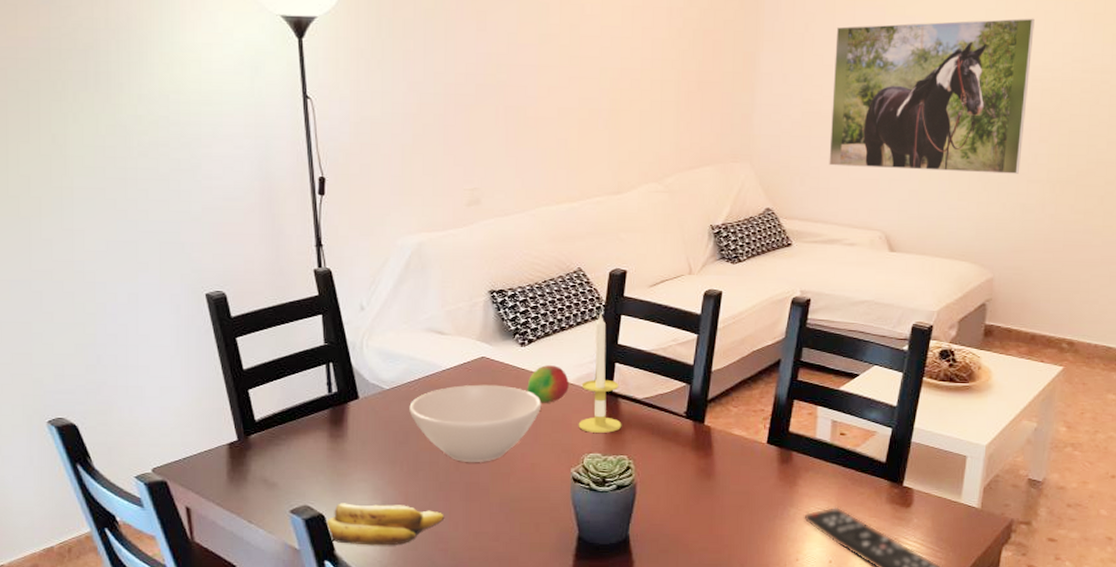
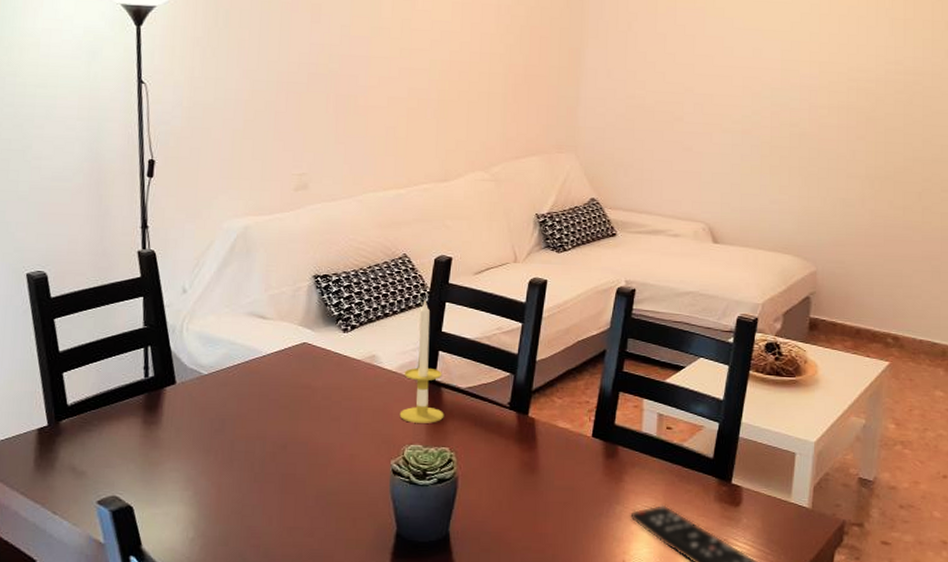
banana: present [326,503,445,546] -> none [134,494,259,541]
bowl: present [409,384,542,462] -> none [227,371,363,452]
fruit: present [527,365,569,403] -> none [348,352,391,391]
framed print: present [829,18,1035,174] -> none [652,22,848,170]

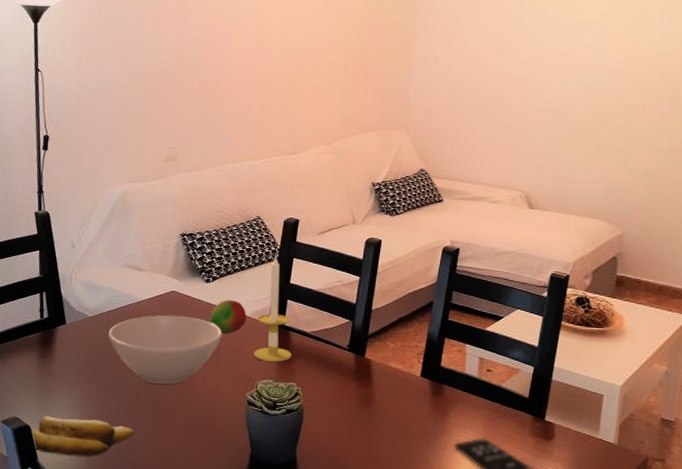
banana: none [134,494,259,541] -> present [31,416,134,456]
bowl: none [227,371,363,452] -> present [108,315,223,384]
fruit: none [348,352,391,391] -> present [210,300,247,334]

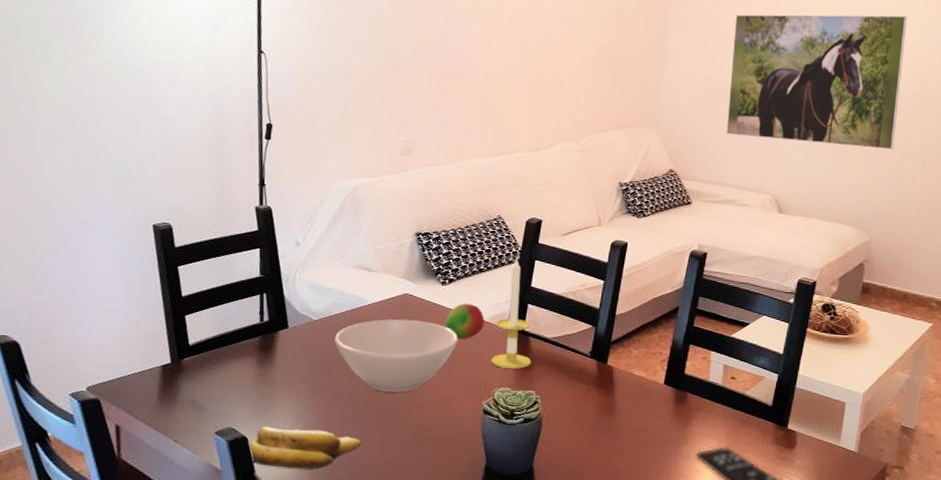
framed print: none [475,13,652,144] -> present [726,14,907,149]

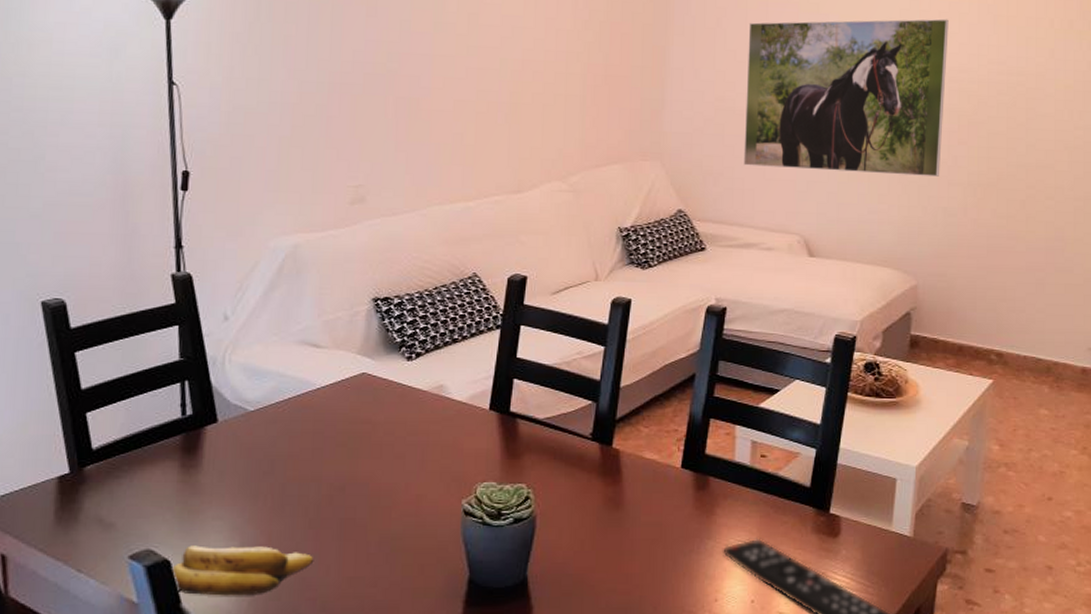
bowl: present [334,319,458,392] -> none [276,404,430,494]
fruit: present [445,304,485,339] -> none [413,382,461,425]
candle: present [491,257,532,369] -> none [471,322,520,458]

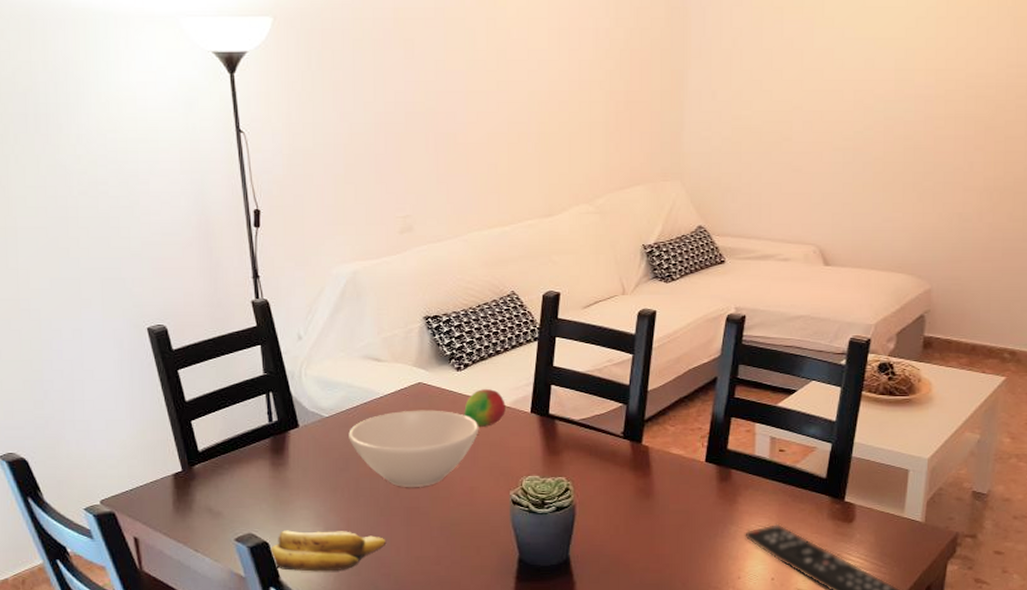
bowl: none [276,404,430,494] -> present [349,410,479,487]
fruit: none [413,382,461,425] -> present [464,389,506,427]
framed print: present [743,19,949,177] -> none [760,24,967,183]

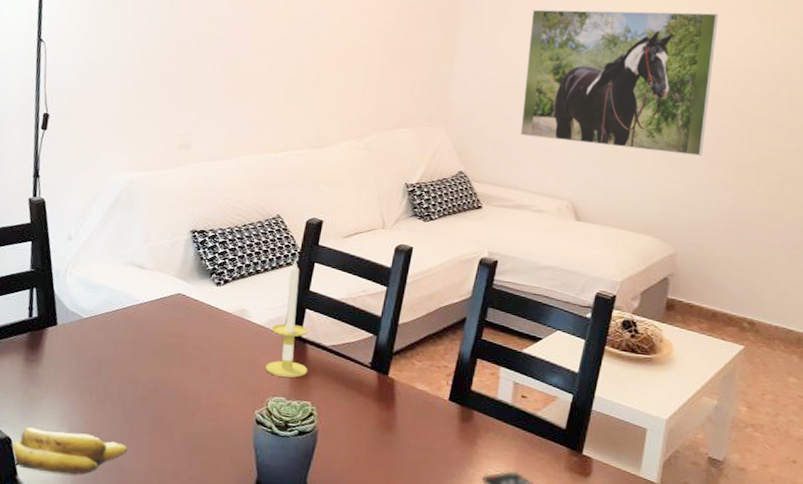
bowl: present [349,410,479,487] -> none [104,319,232,397]
fruit: present [464,389,506,427] -> none [218,306,260,344]
candle: none [516,335,560,455] -> present [265,259,308,378]
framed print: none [760,24,967,183] -> present [520,9,718,156]

